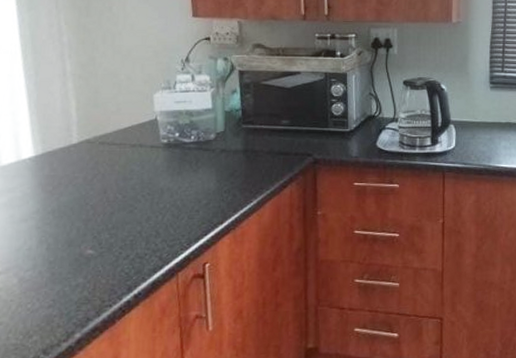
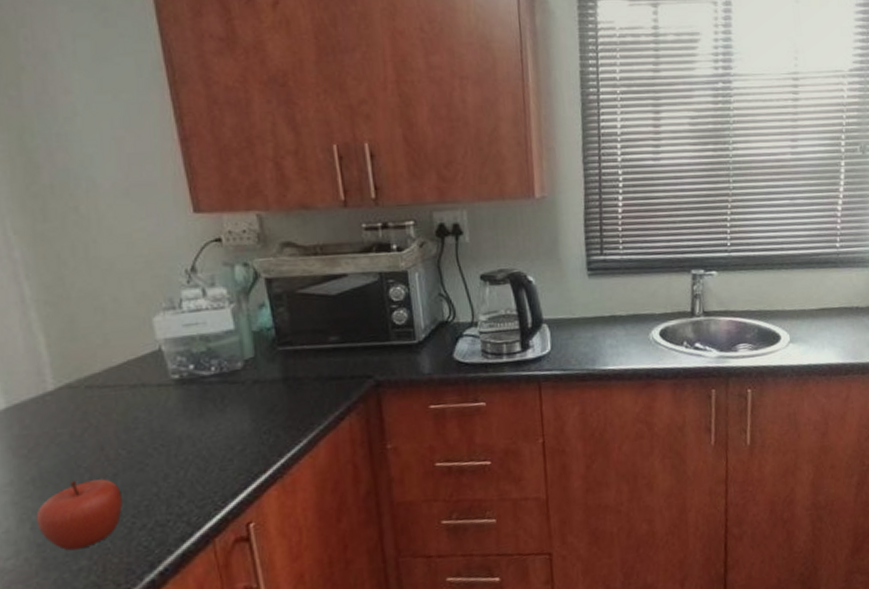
fruit: none [51,214,115,270] -> present [35,479,123,551]

